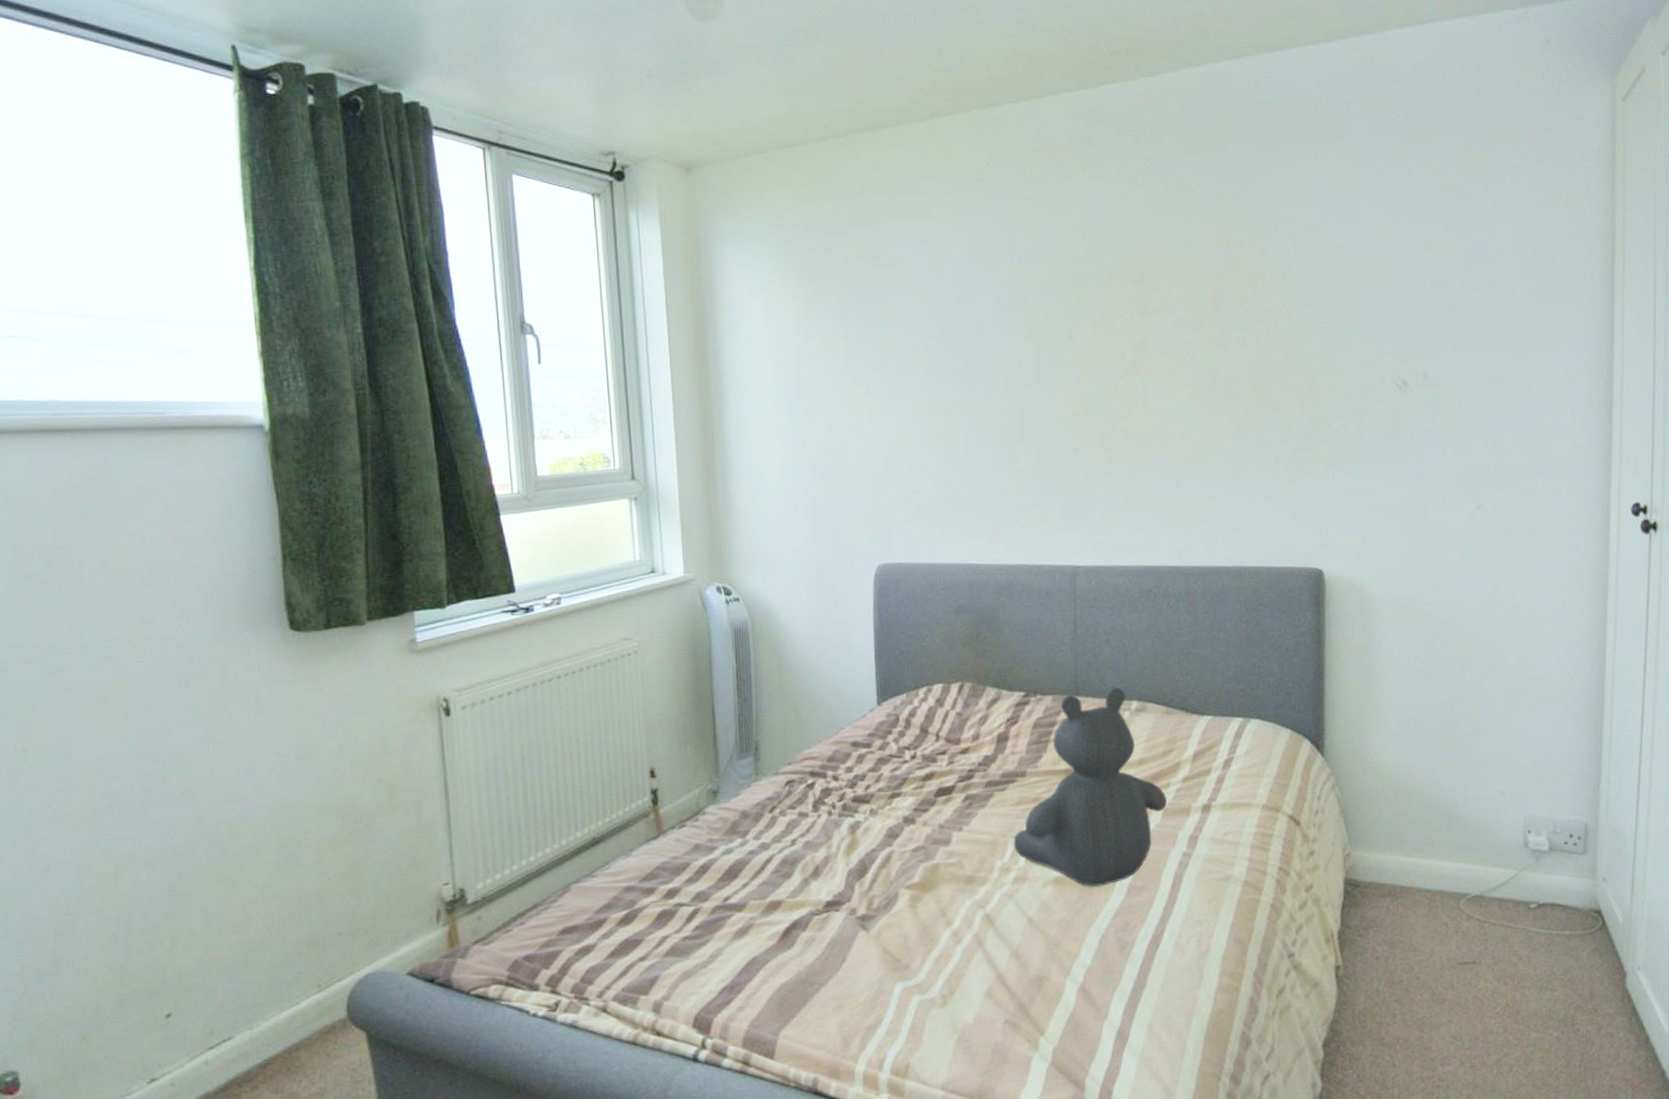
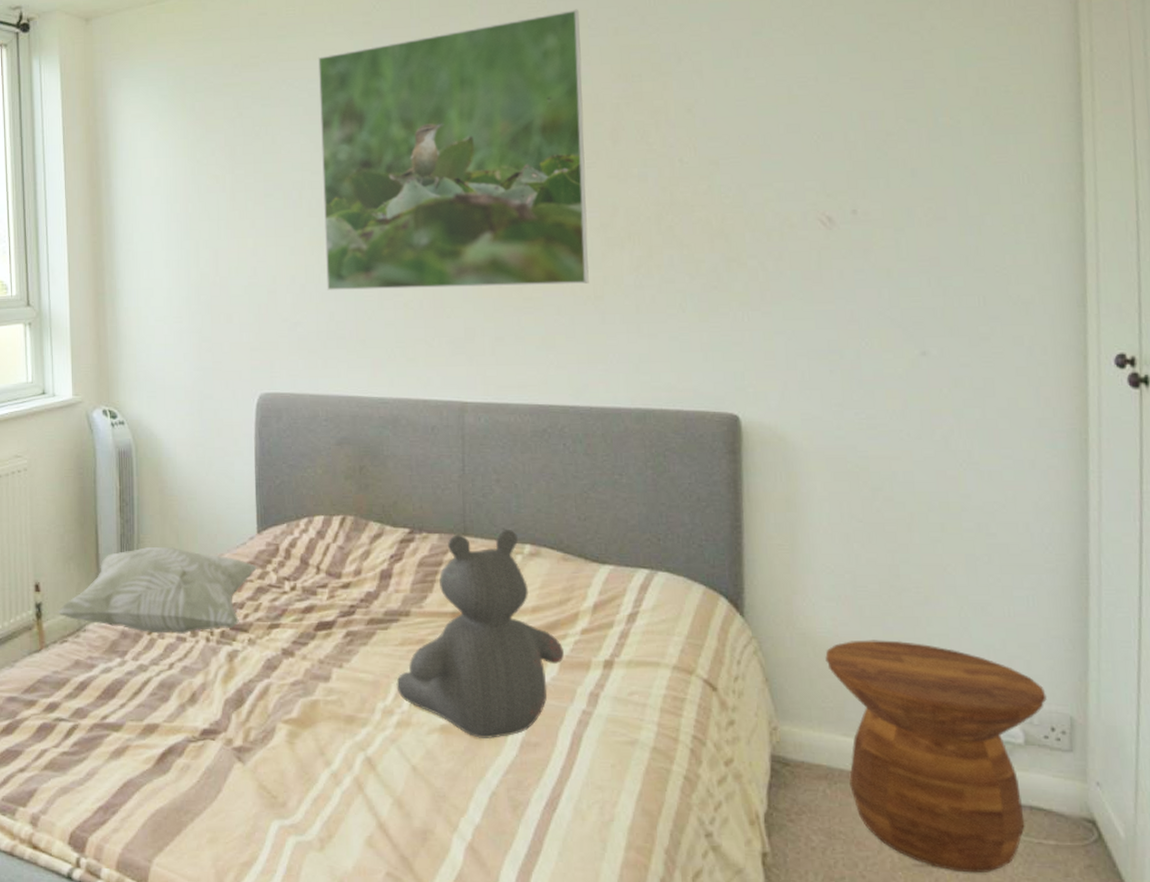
decorative pillow: none [674,723,879,811] -> present [57,546,258,634]
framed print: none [931,172,1192,459] -> present [317,9,590,291]
side table: none [1391,767,1567,966] -> present [825,640,1047,873]

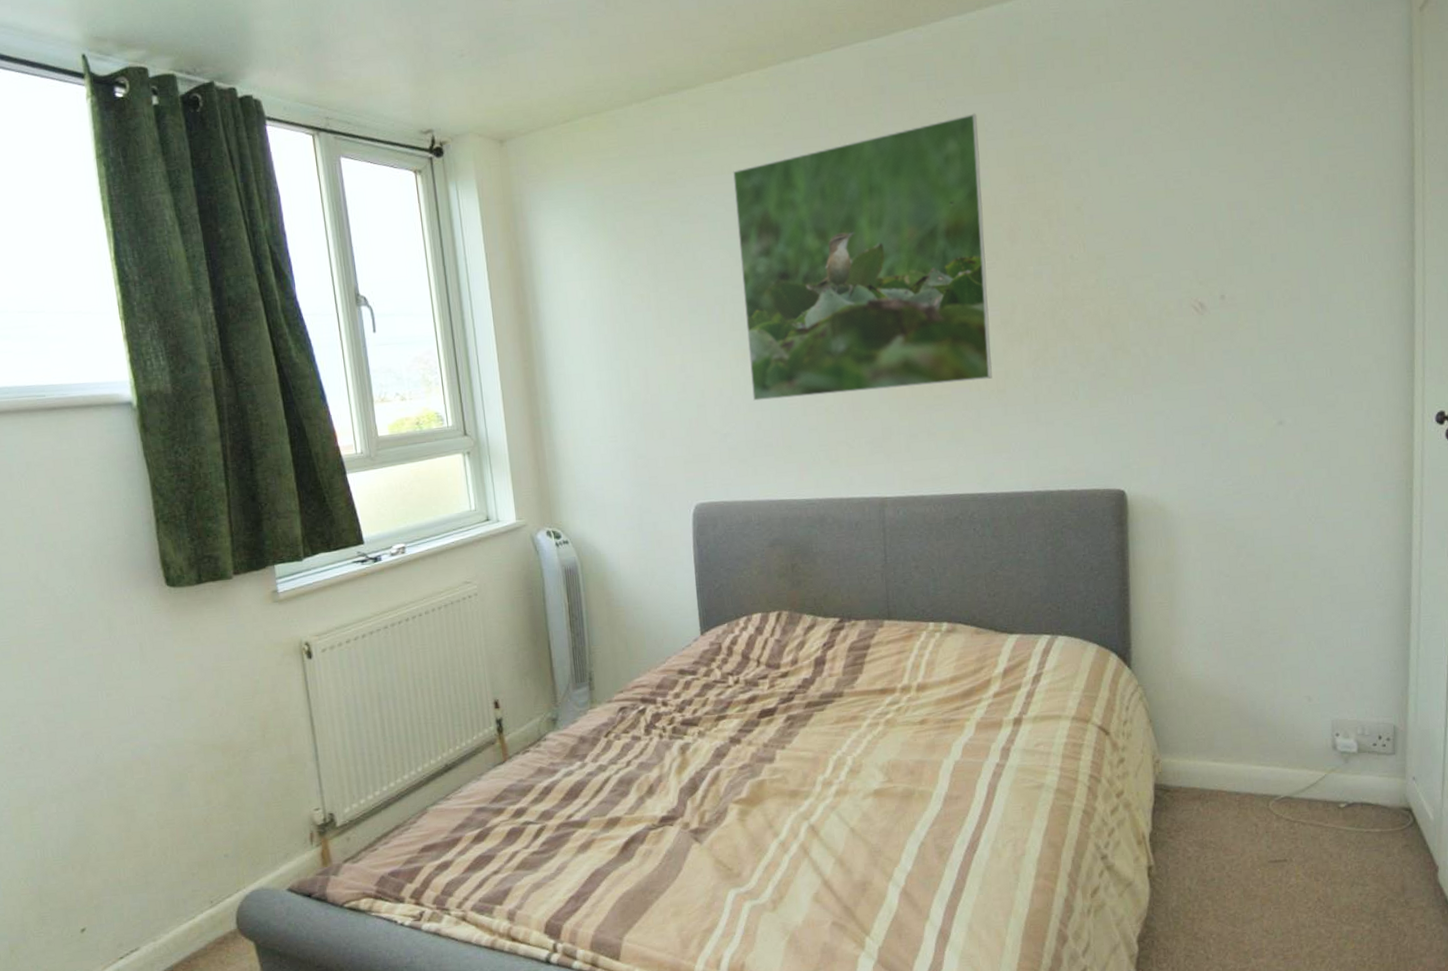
decorative pillow: present [57,546,258,634] -> none [517,654,703,736]
teddy bear: present [396,530,565,740] -> none [833,610,980,798]
side table: present [825,640,1047,873] -> none [1198,675,1376,863]

